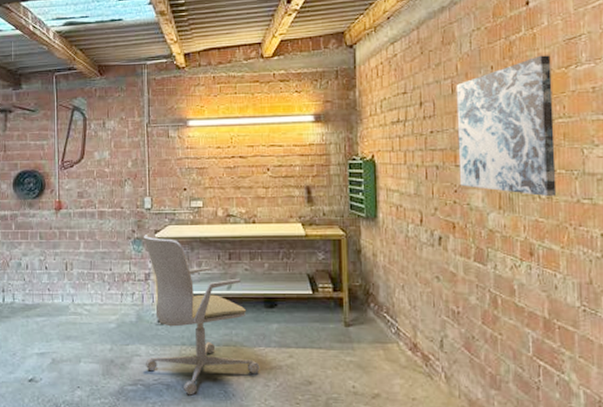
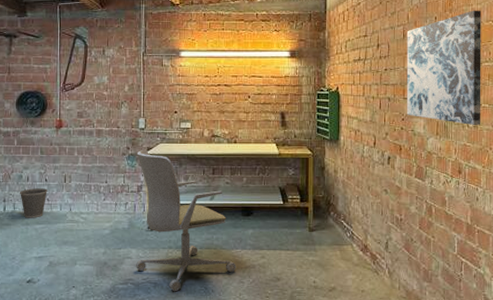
wastebasket: none [19,277,48,310] -> present [20,188,47,218]

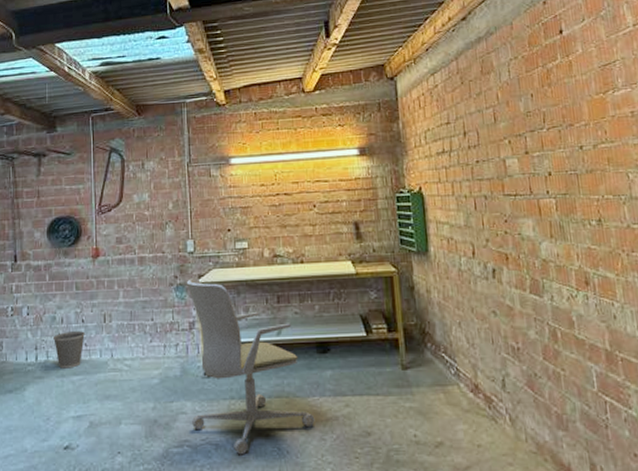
wall art: present [406,10,481,125] -> none [498,81,607,223]

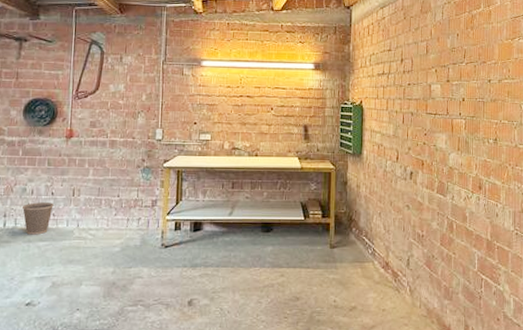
office chair: present [186,277,315,455] -> none [147,161,254,314]

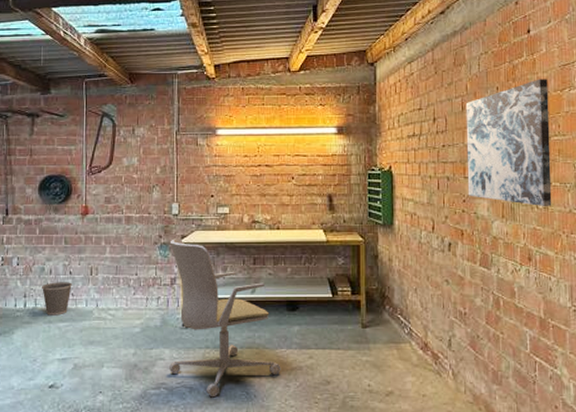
office chair: none [147,161,254,314] -> present [169,237,281,398]
wall art: none [429,28,501,141] -> present [465,79,552,206]

